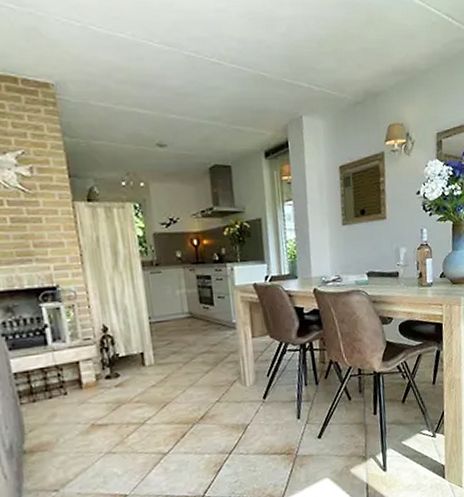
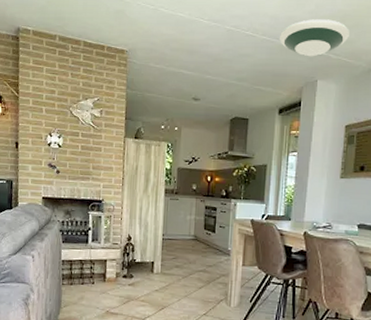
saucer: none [252,44,329,89] -> present [280,19,349,57]

